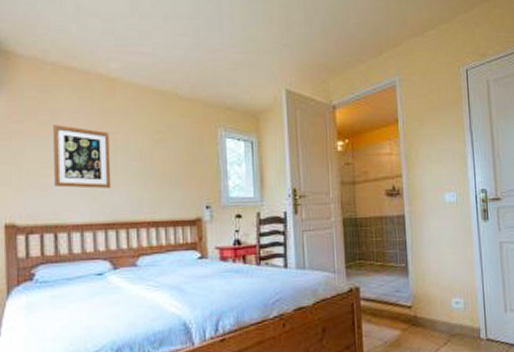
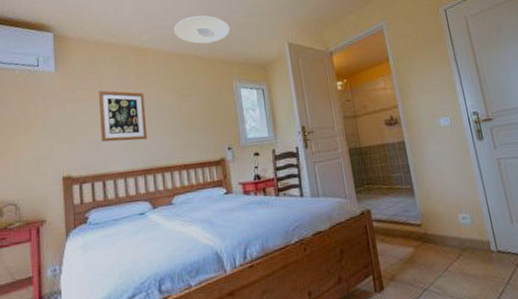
ceiling light: none [151,44,219,80] -> present [174,15,230,44]

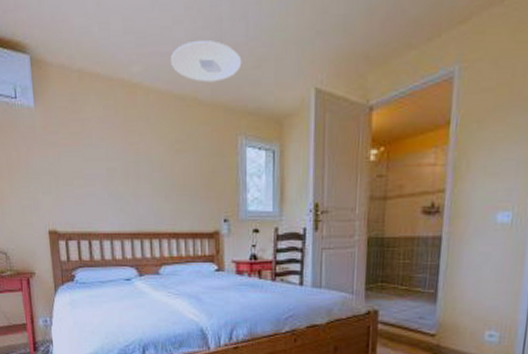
wall art: present [99,90,148,142] -> none [83,135,136,199]

